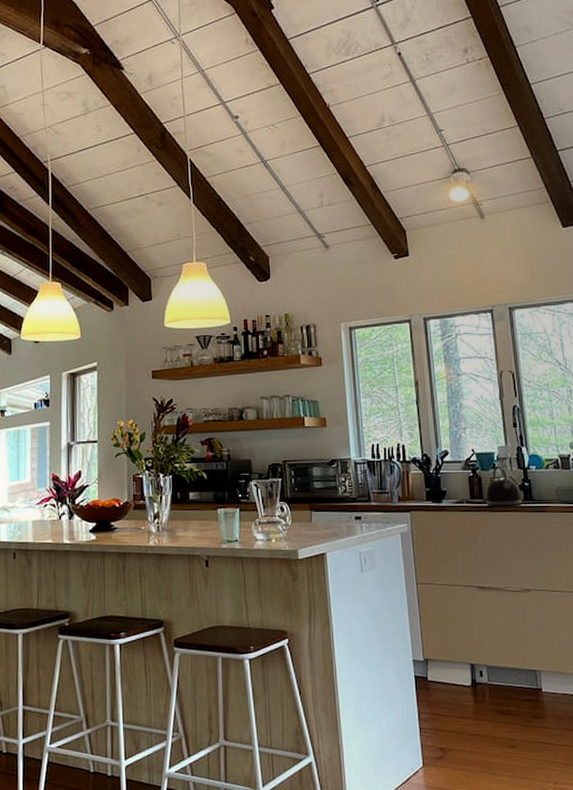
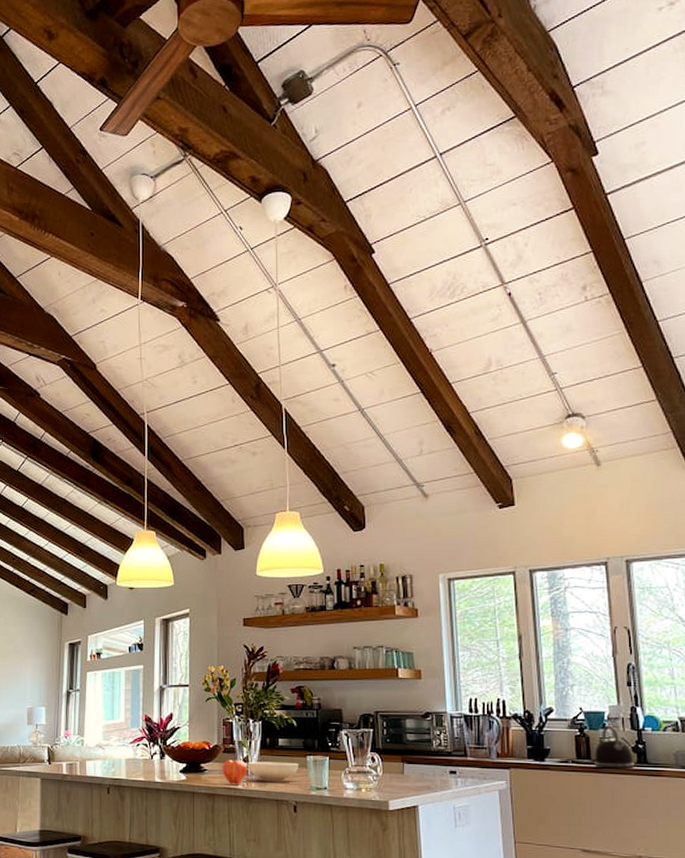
fruit: none [131,512,159,542] -> present [221,756,248,784]
bowl: none [158,516,210,537] -> present [247,761,299,782]

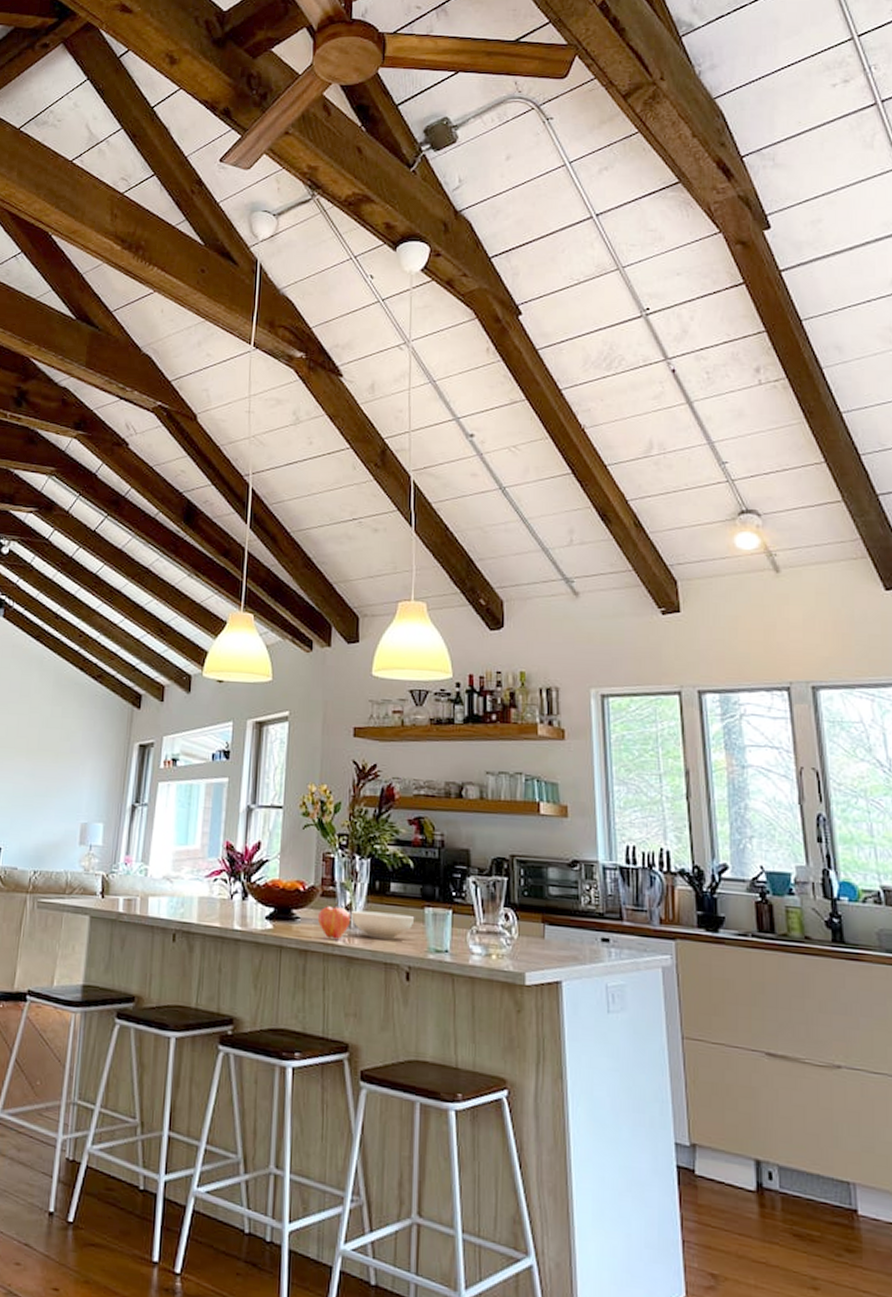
kettle: present [594,725,635,769] -> none [780,890,830,950]

